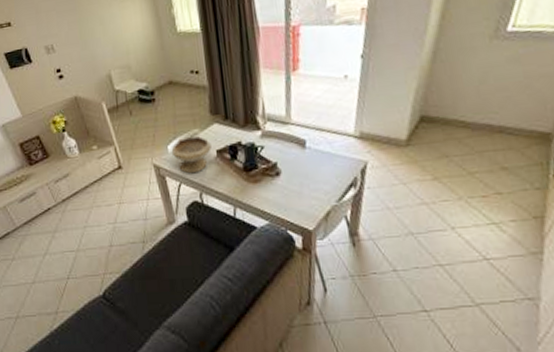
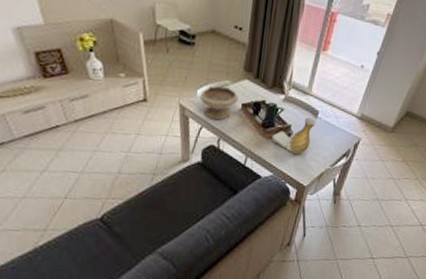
vase: none [258,148,306,195] -> present [272,116,316,155]

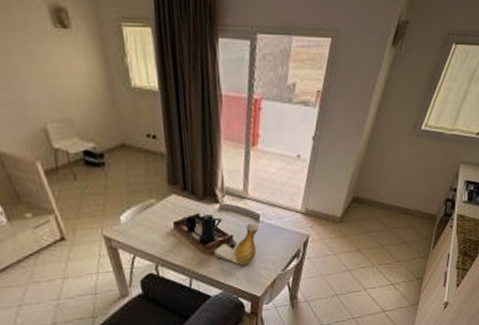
bowl: present [200,85,239,120] -> none [124,206,169,246]

